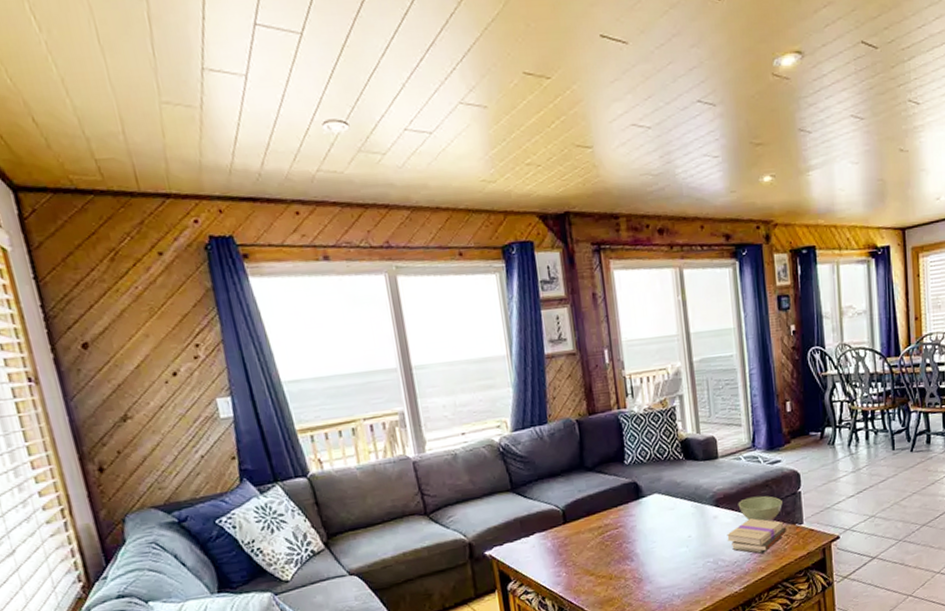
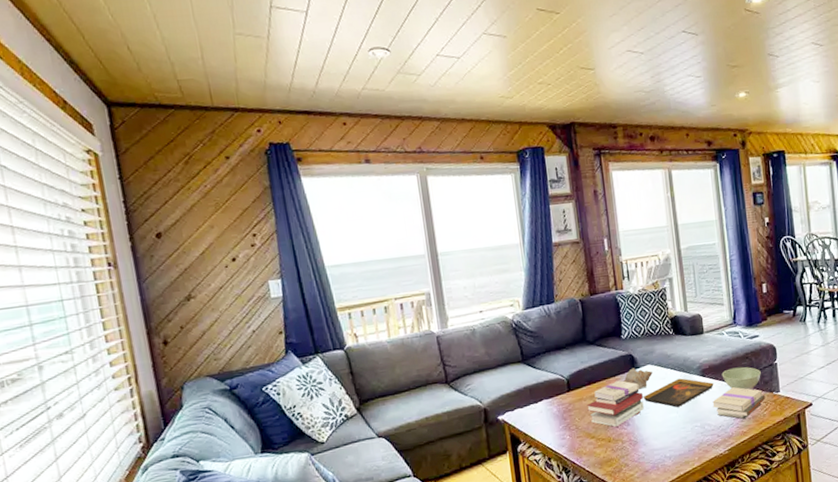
books: none [585,511,650,563] -> present [587,380,644,427]
seashell: none [626,497,660,521] -> present [623,368,653,389]
decorative tray: none [648,508,729,541] -> present [643,378,714,407]

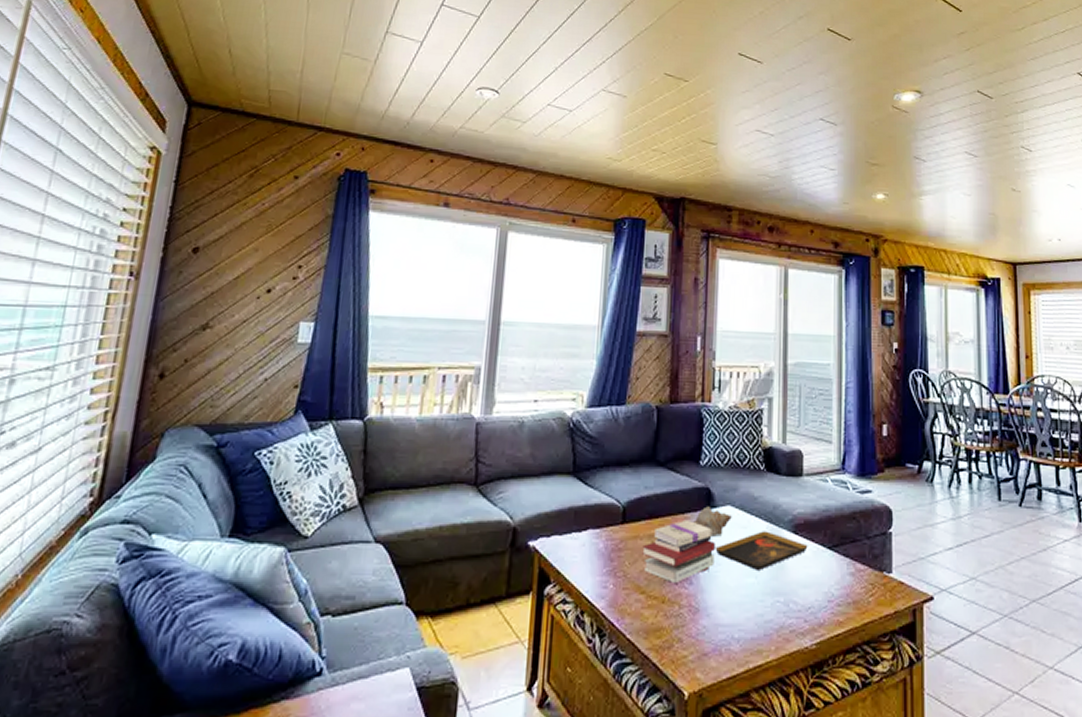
books: present [712,387,766,420] -> none [803,556,873,604]
bowl: present [721,367,761,390] -> none [819,529,870,563]

